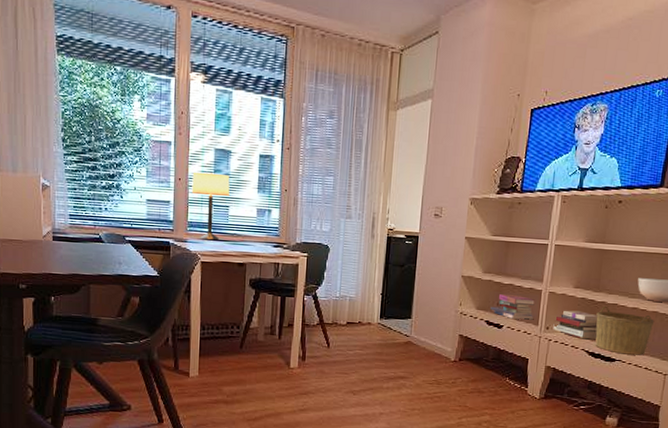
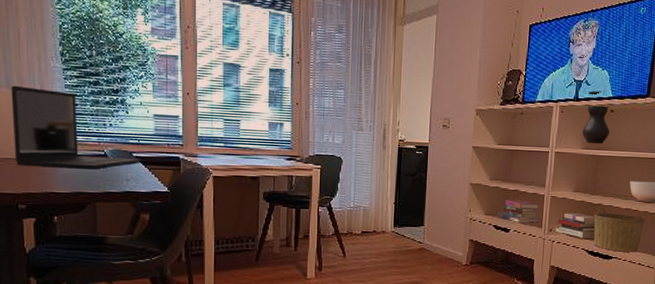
laptop: none [16,169,133,252] -> present [11,85,141,170]
table lamp: present [191,171,230,241] -> none [201,86,240,155]
vase: none [586,179,617,238] -> present [582,91,610,145]

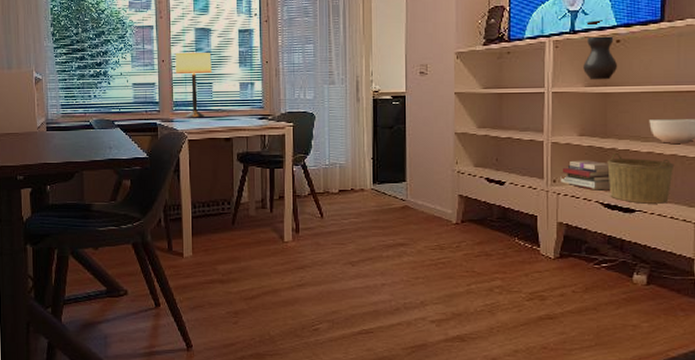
laptop: present [11,85,141,170] -> none [11,66,122,140]
table lamp: none [201,86,240,155] -> present [175,52,212,118]
books: present [498,199,538,223] -> none [490,148,537,174]

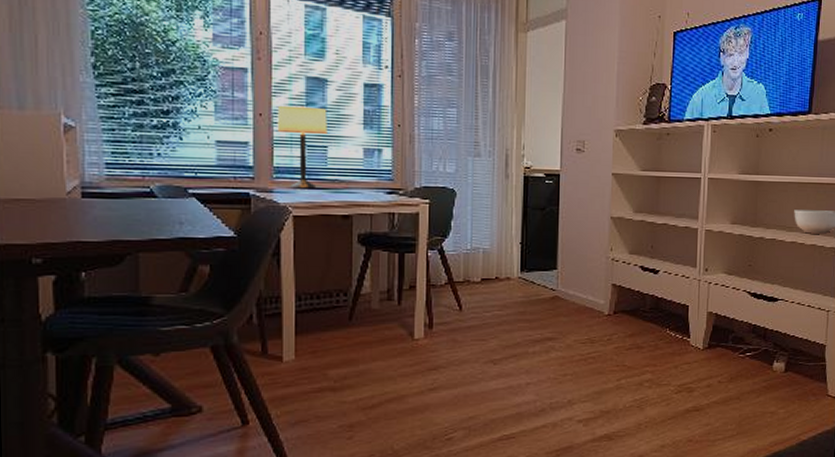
books: present [560,160,611,191] -> none [712,249,758,280]
vase: present [583,20,618,80] -> none [738,107,770,169]
basket: present [607,152,675,204] -> none [755,241,814,293]

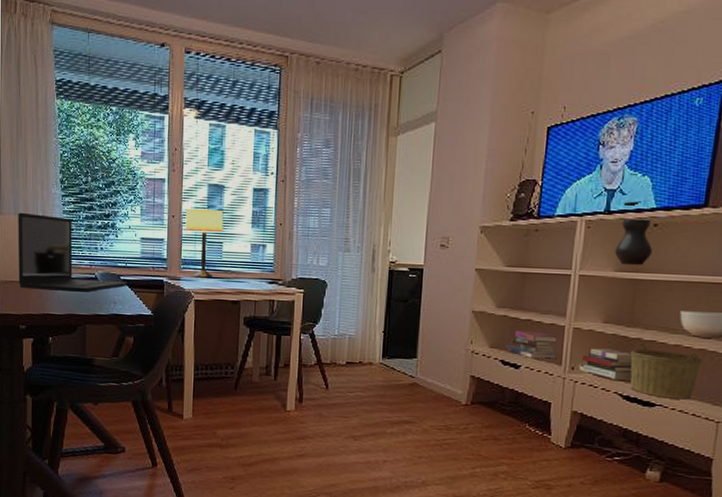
laptop: none [24,106,199,211] -> present [17,212,128,292]
books: none [645,234,691,262] -> present [506,330,557,359]
books: none [712,249,758,280] -> present [579,348,633,382]
vase: none [738,107,770,169] -> present [615,201,653,266]
basket: none [755,241,814,293] -> present [630,342,703,400]

